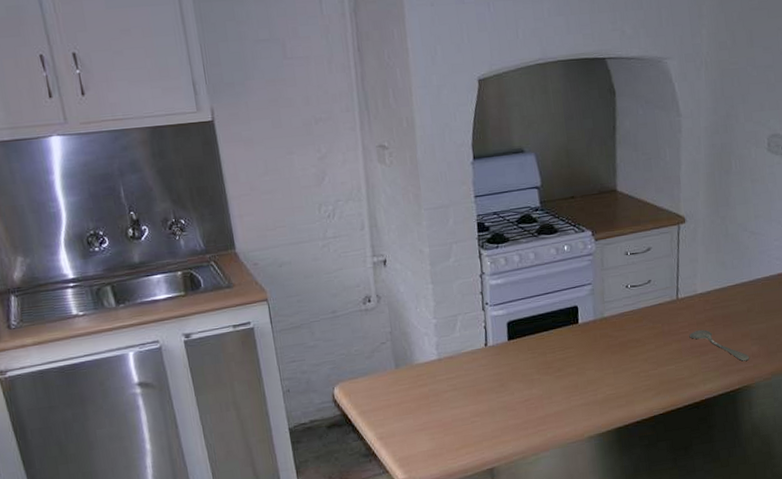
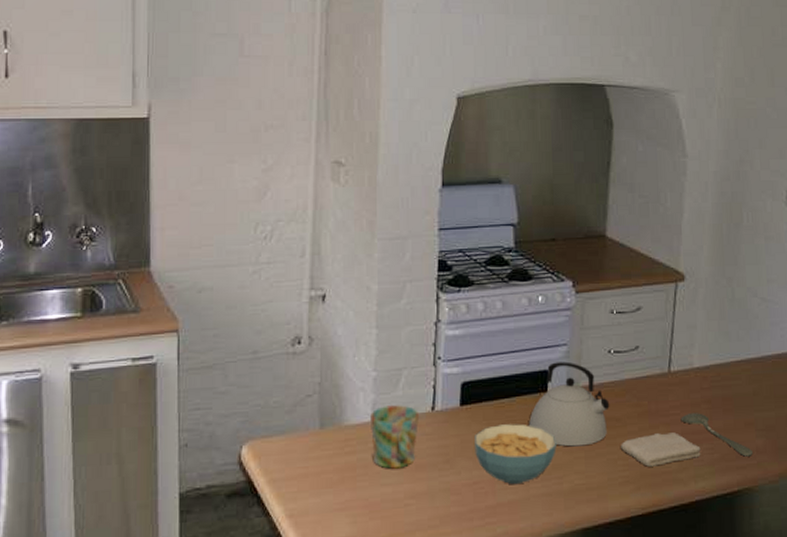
mug: none [435,344,476,396] -> present [371,404,420,469]
cereal bowl: none [522,351,590,399] -> present [475,424,557,485]
kettle: none [565,297,631,366] -> present [529,361,610,447]
washcloth: none [642,347,707,376] -> present [621,432,701,467]

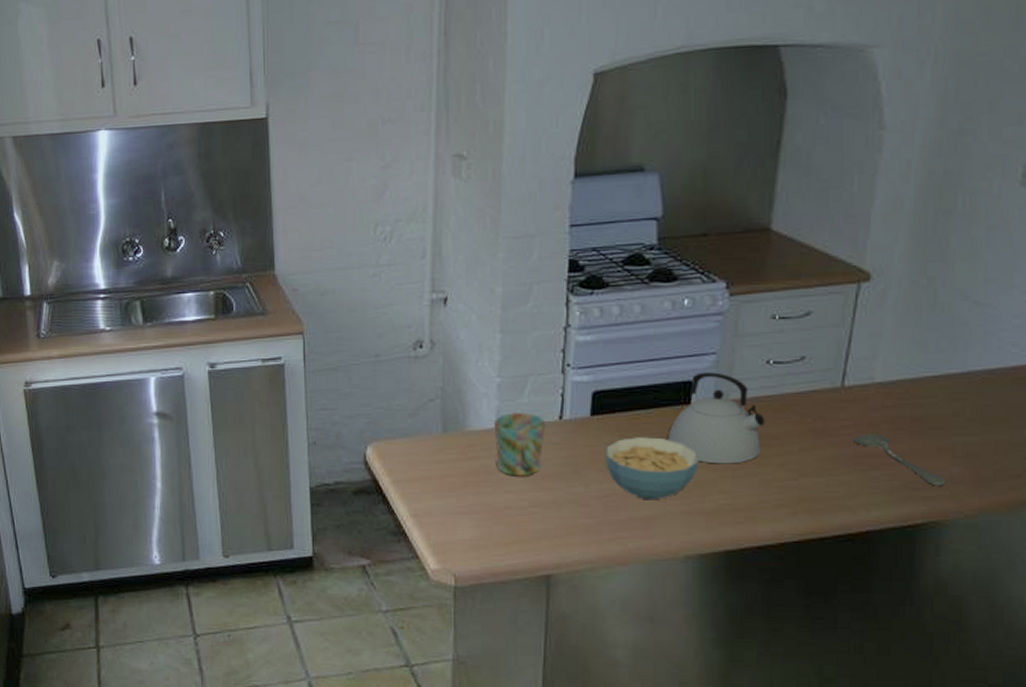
washcloth: present [621,432,701,467] -> none [777,455,877,491]

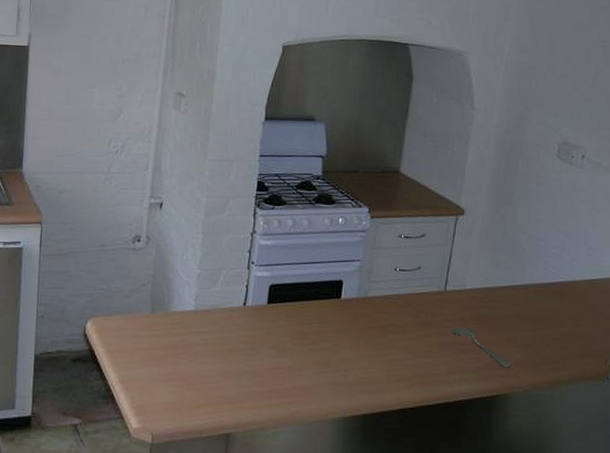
mug: present [494,411,547,476] -> none [192,297,234,351]
cereal bowl: present [606,437,699,501] -> none [277,322,345,373]
kettle: present [668,372,765,464] -> none [324,274,393,346]

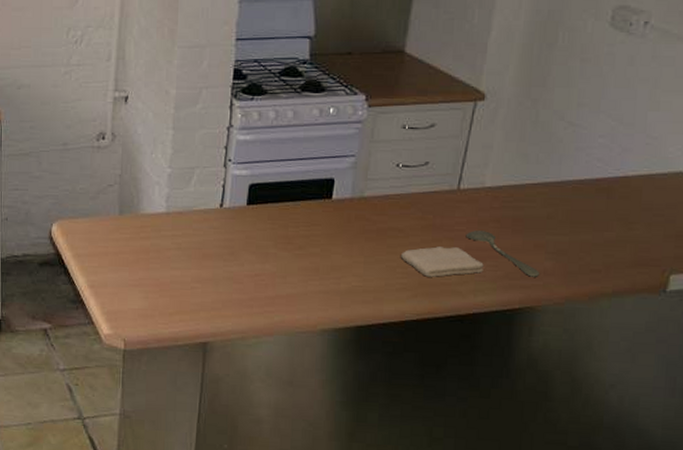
washcloth: none [399,341,467,369] -> present [401,246,484,277]

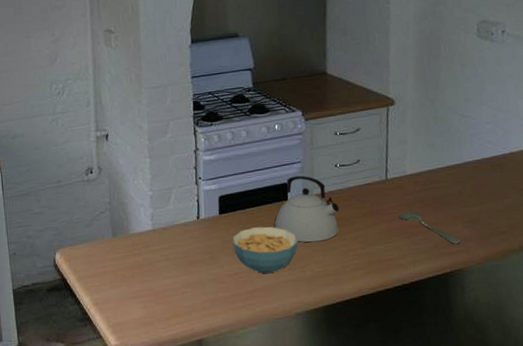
cereal bowl: none [258,225,337,281] -> present [232,226,299,274]
kettle: none [312,171,394,252] -> present [275,175,339,243]
washcloth: present [401,246,484,277] -> none [351,227,418,256]

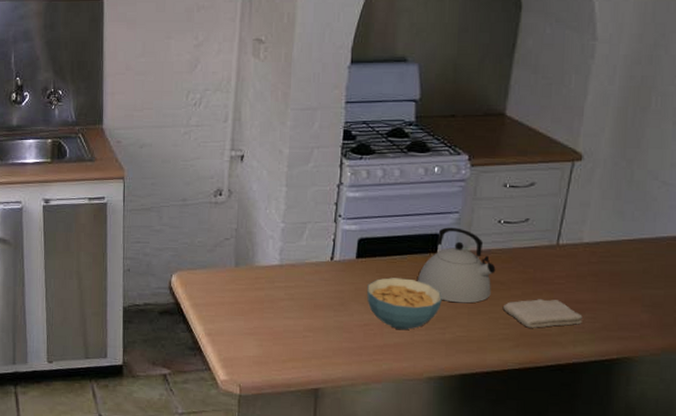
washcloth: none [351,227,418,256] -> present [503,299,583,328]
spoon: present [398,211,462,244] -> none [565,284,637,329]

